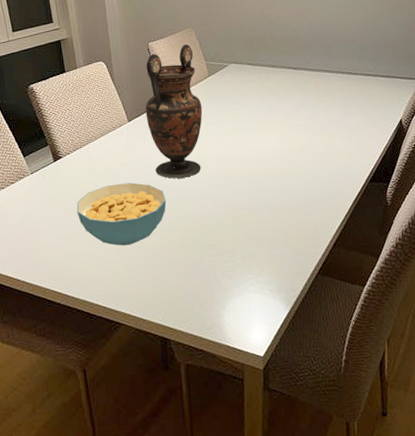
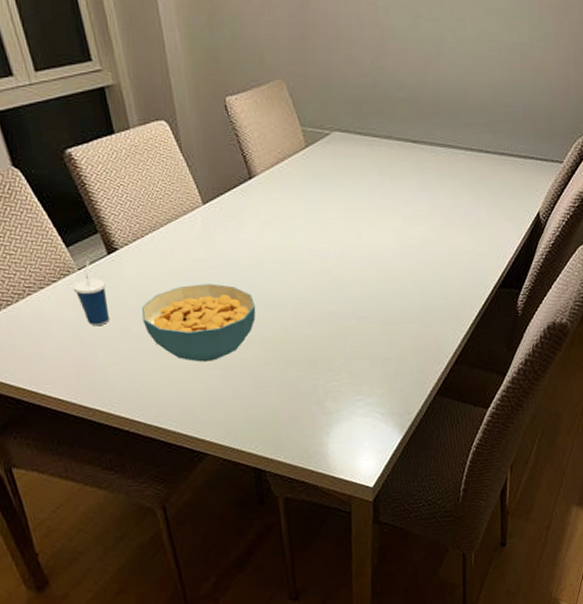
cup: none [25,167,52,217] -> present [72,261,110,325]
vase: present [145,44,203,179] -> none [223,102,299,280]

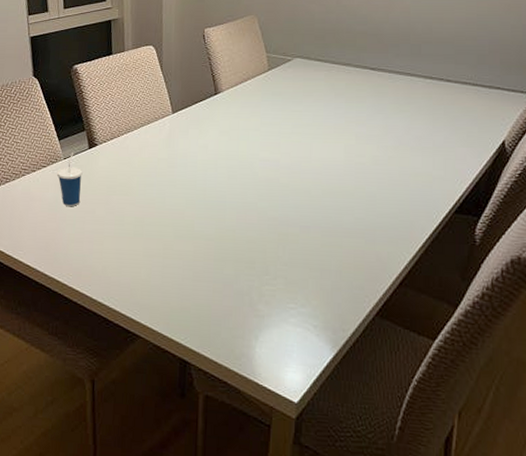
cereal bowl: present [141,283,256,362] -> none [106,180,205,250]

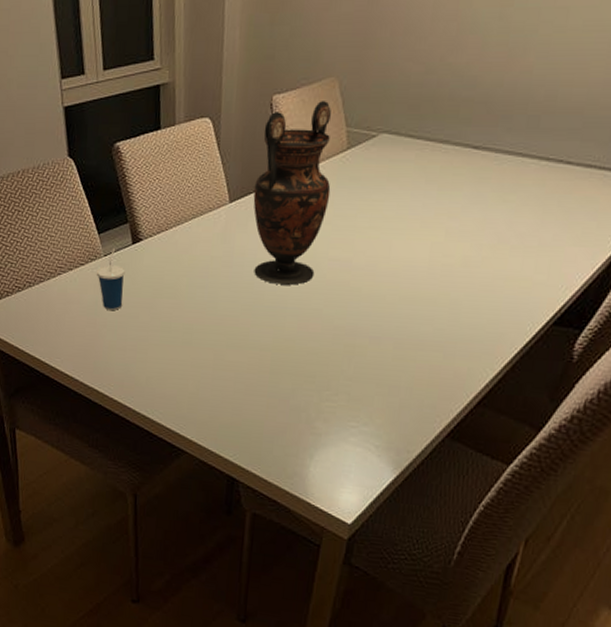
vase: none [192,33,257,182] -> present [253,101,331,285]

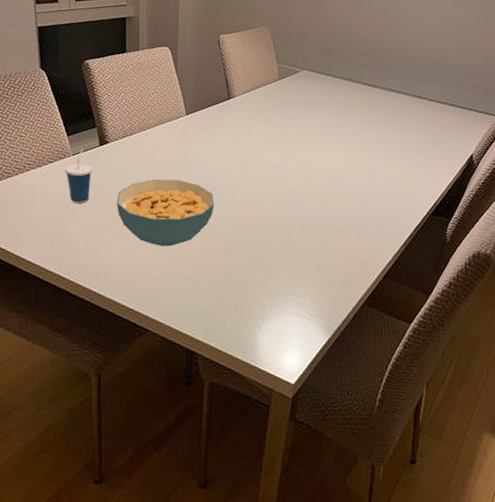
cereal bowl: none [151,281,262,360] -> present [116,179,215,247]
vase: present [253,101,331,285] -> none [205,42,267,183]

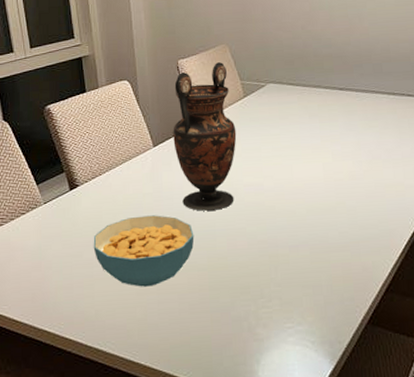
cup: present [64,149,93,203] -> none [37,196,66,252]
vase: none [205,42,267,183] -> present [173,62,237,211]

